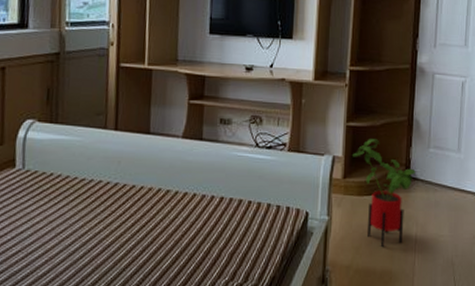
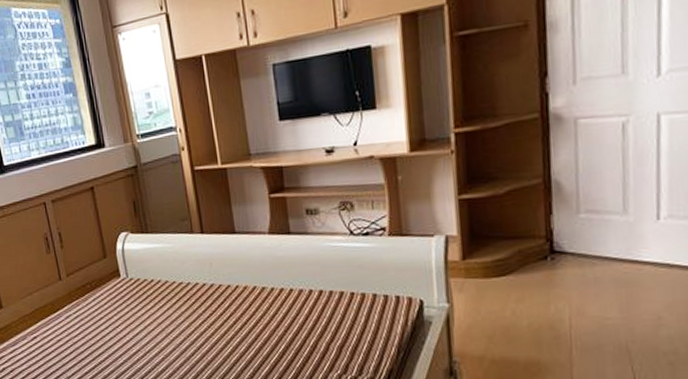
house plant: present [351,139,416,247] -> none [469,210,562,334]

